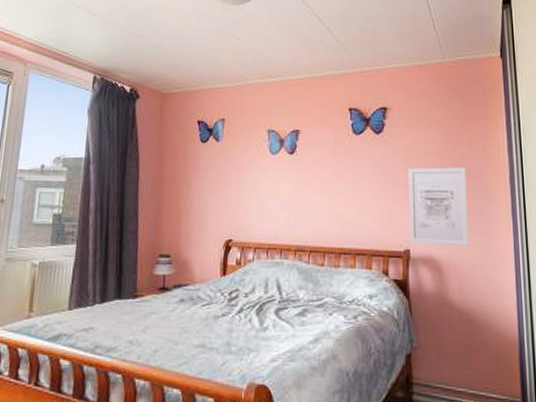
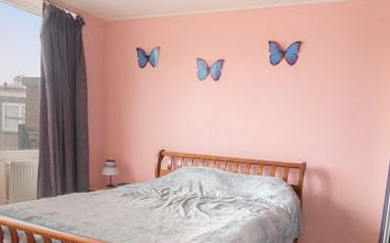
wall art: present [407,167,469,247] -> none [306,96,362,162]

